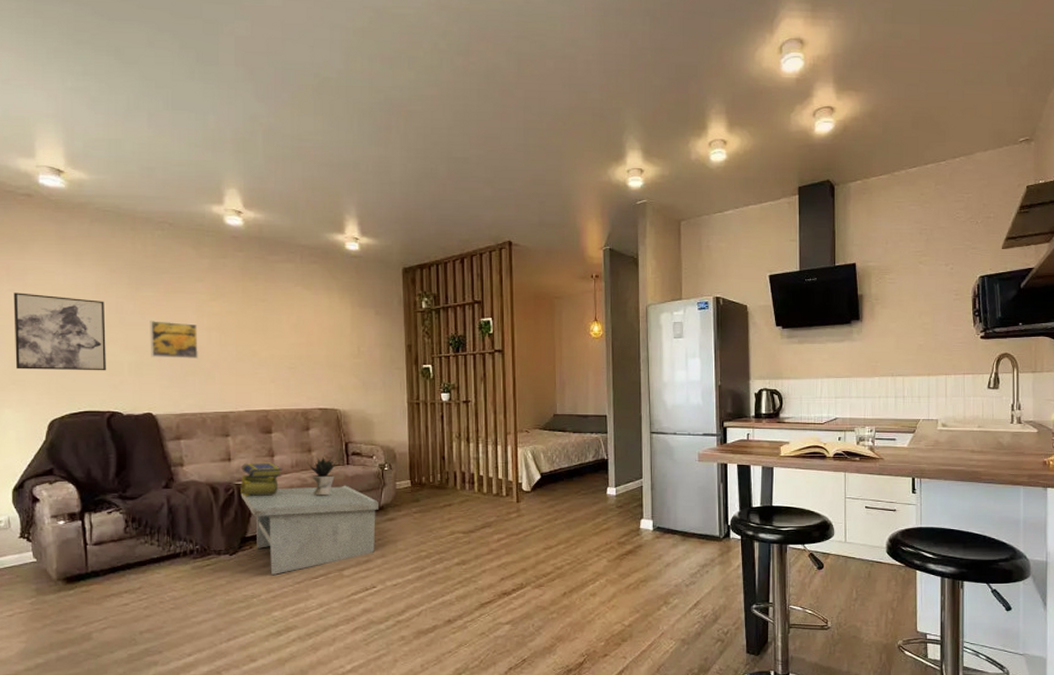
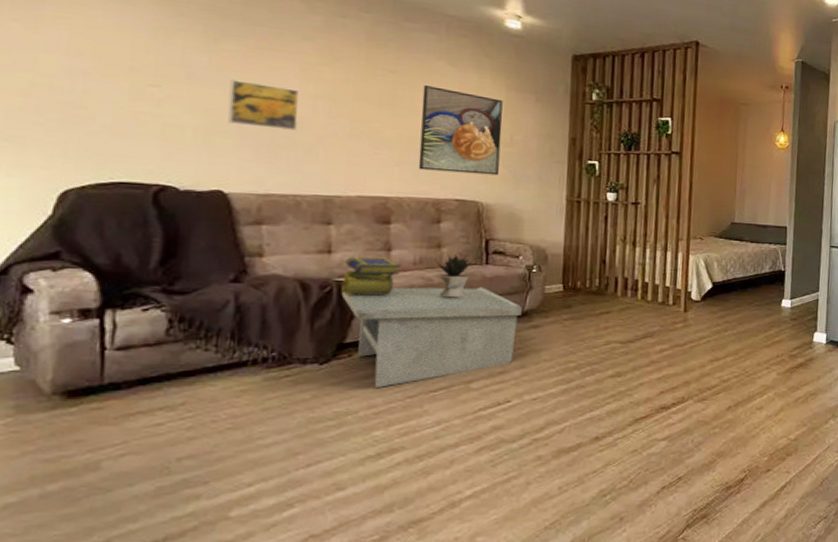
wall art: present [13,292,106,371] -> none [11,24,164,135]
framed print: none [287,310,351,385] -> present [418,85,503,176]

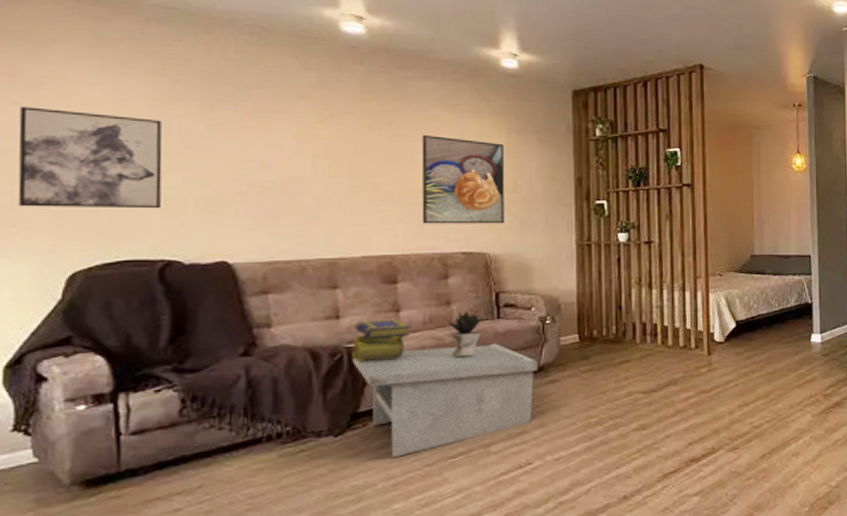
wall art: none [11,24,164,135] -> present [17,106,163,209]
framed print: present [228,79,300,130] -> none [227,146,298,193]

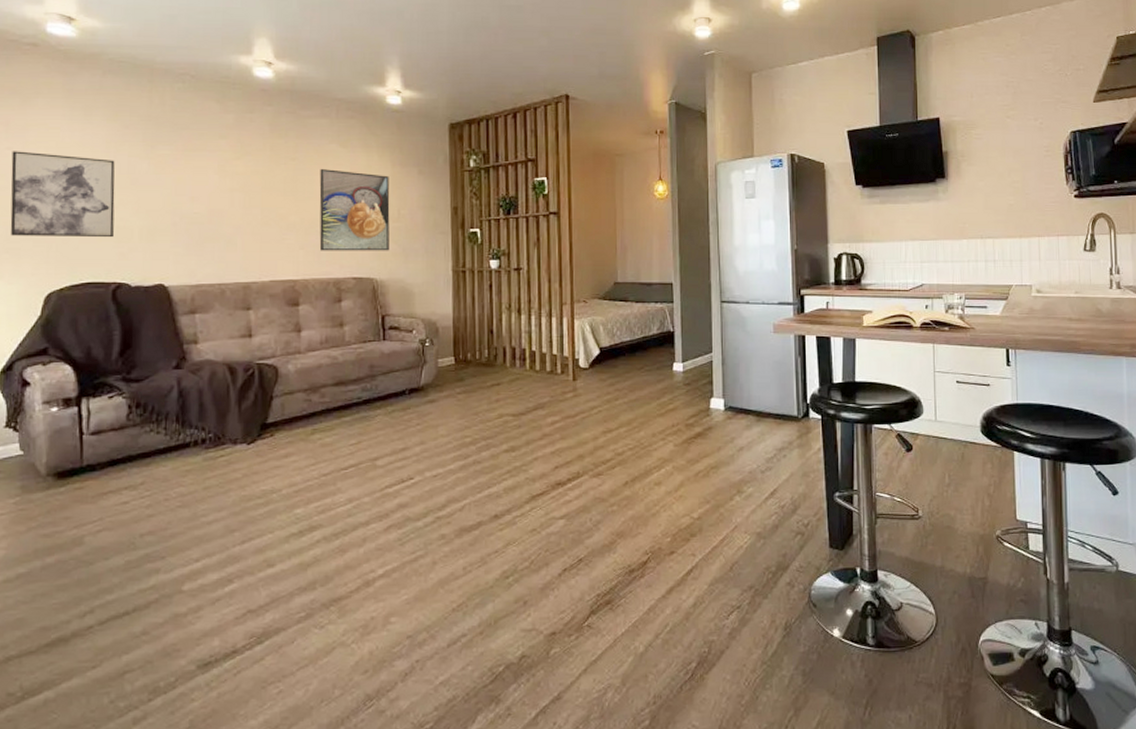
stack of books: present [352,319,411,361] -> none [262,338,310,377]
coffee table: present [352,343,537,457] -> none [262,363,418,466]
potted plant: present [444,308,486,356] -> none [338,330,374,374]

